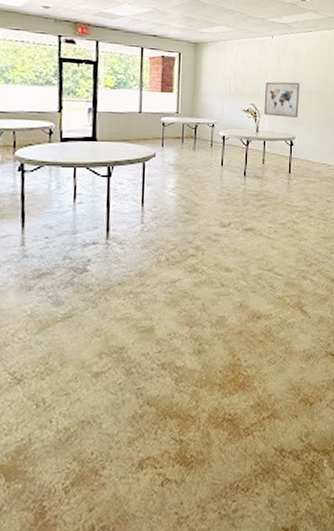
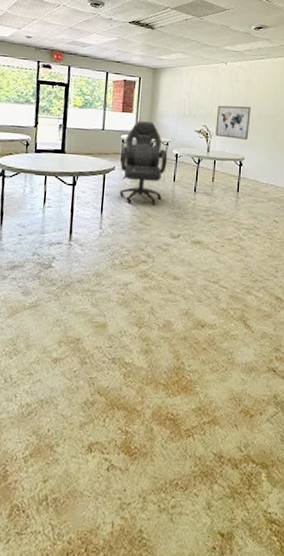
chair: none [162,101,214,193] -> present [119,121,168,206]

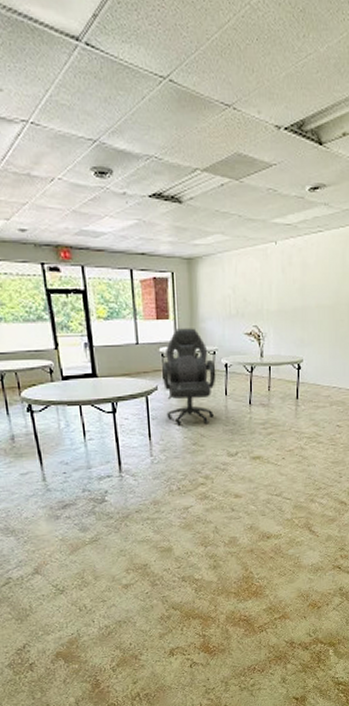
wall art: present [215,105,251,140] -> none [268,296,308,338]

